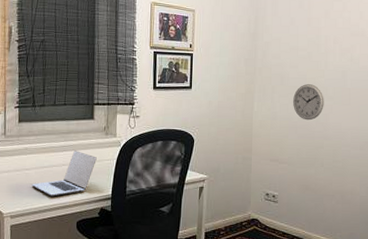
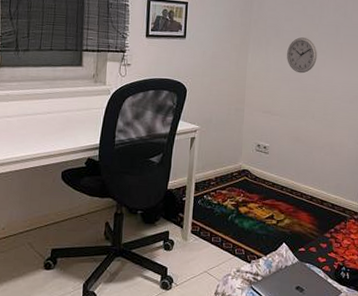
laptop: present [31,150,97,197] -> none [13,98,85,146]

